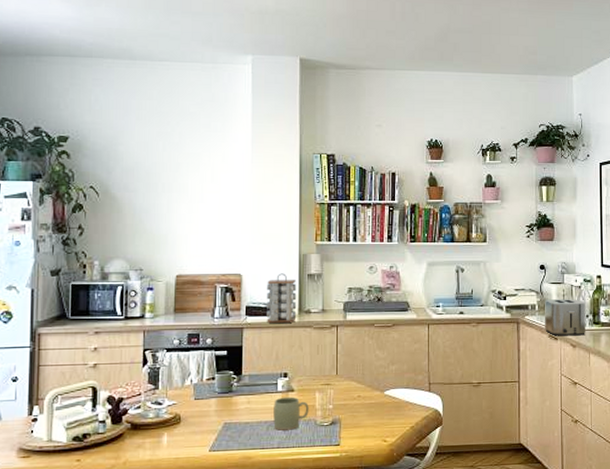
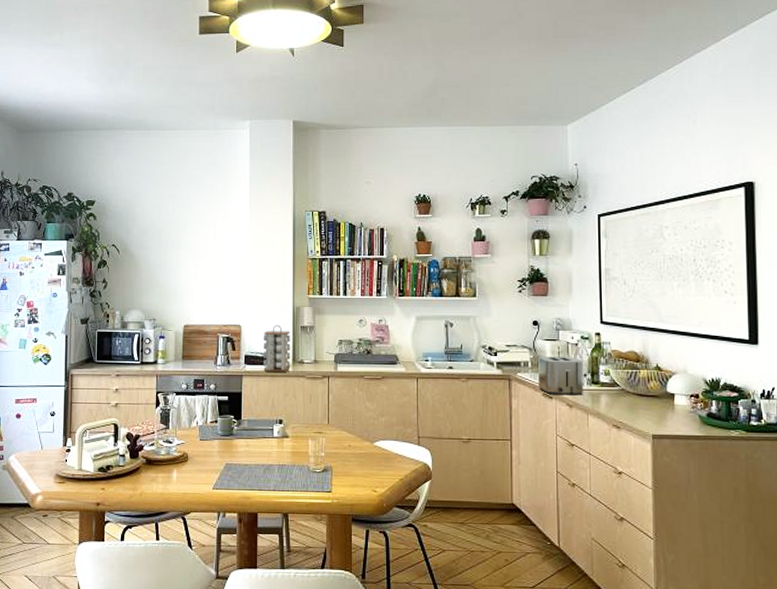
mug: present [273,396,309,431] -> none [270,442,302,474]

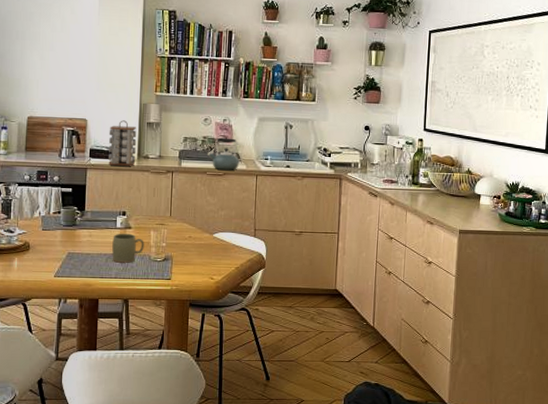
mug: none [270,442,302,474] -> present [112,233,144,263]
kettle: none [363,339,398,374] -> present [206,137,240,171]
toaster: present [538,356,584,396] -> none [366,159,407,195]

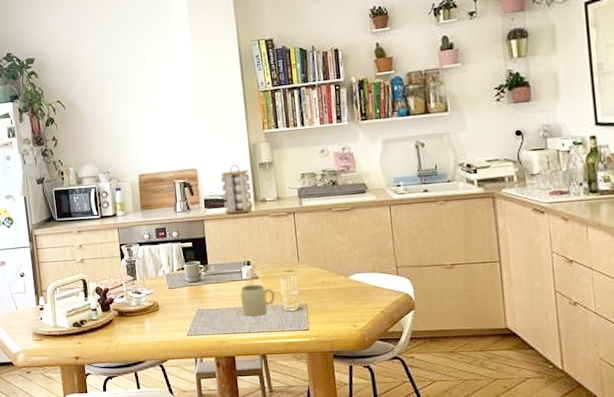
kettle: present [206,137,240,171] -> none [329,167,368,205]

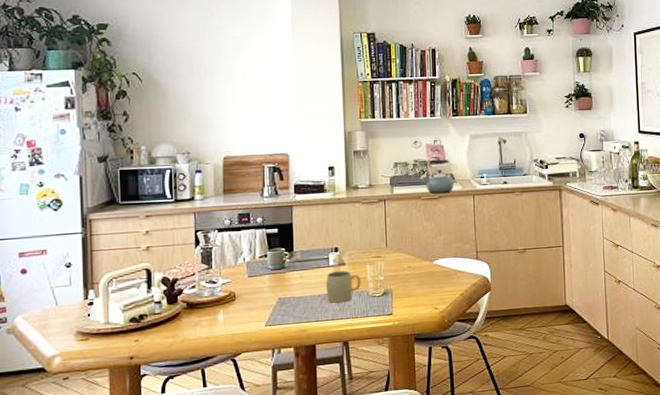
spice rack: present [221,164,253,215] -> none [314,151,345,201]
kettle: none [329,167,368,205] -> present [419,159,455,194]

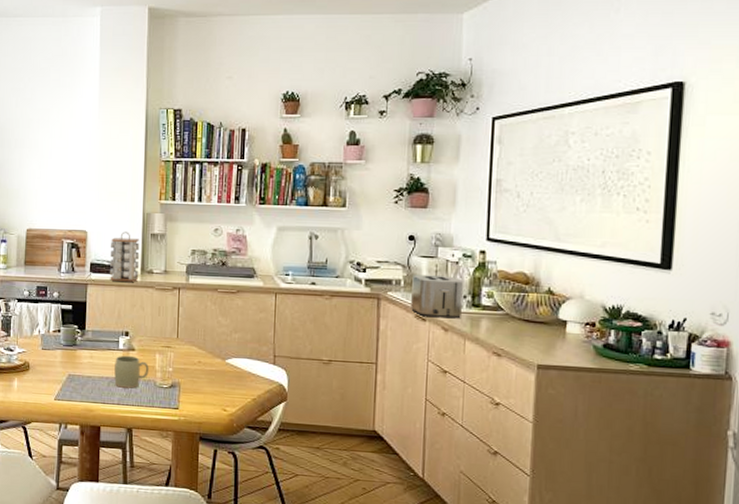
spice rack: none [314,151,345,201] -> present [110,231,140,283]
kettle: present [419,159,455,194] -> none [217,250,256,288]
toaster: none [585,165,625,202] -> present [411,275,464,319]

